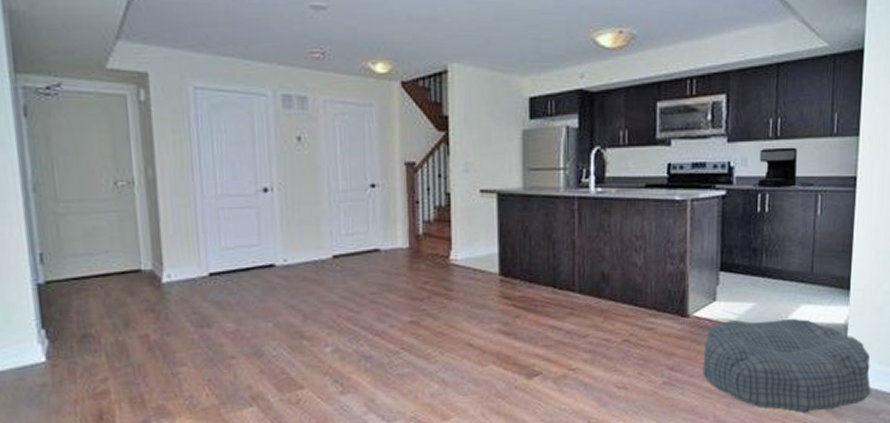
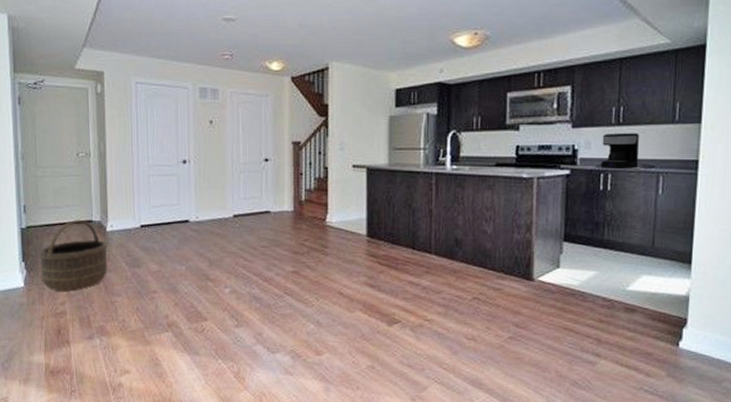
basket: none [66,268,167,363] -> present [39,219,108,290]
dog bed: present [703,318,871,412] -> none [546,286,713,375]

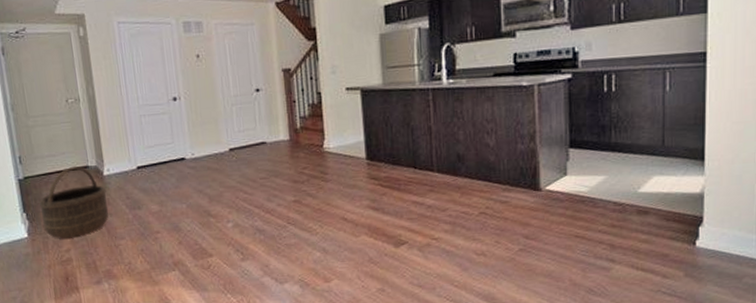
coffee maker: present [596,133,656,170] -> none [598,29,662,70]

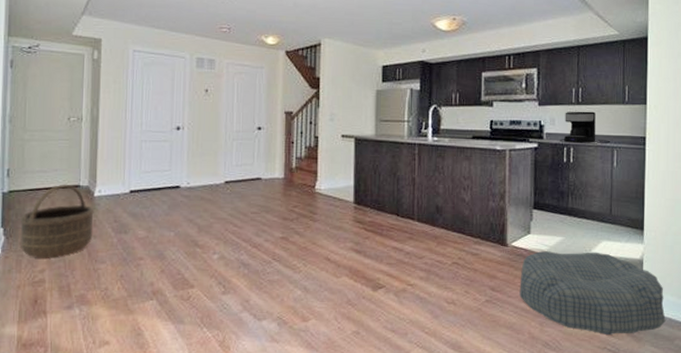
dog bed: none [557,189,732,277] -> present [519,251,666,334]
coffee maker: none [598,29,662,70] -> present [560,111,611,145]

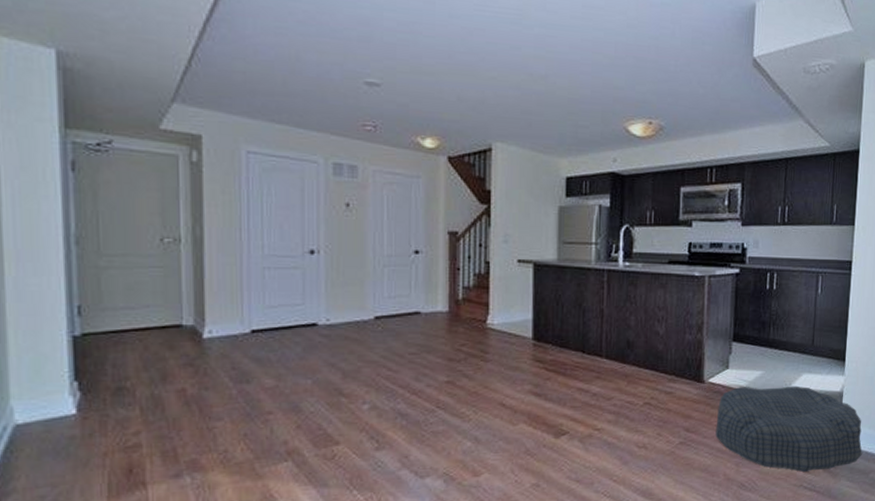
basket: present [20,184,94,257] -> none [101,323,204,416]
coffee maker: present [560,111,611,145] -> none [763,232,816,270]

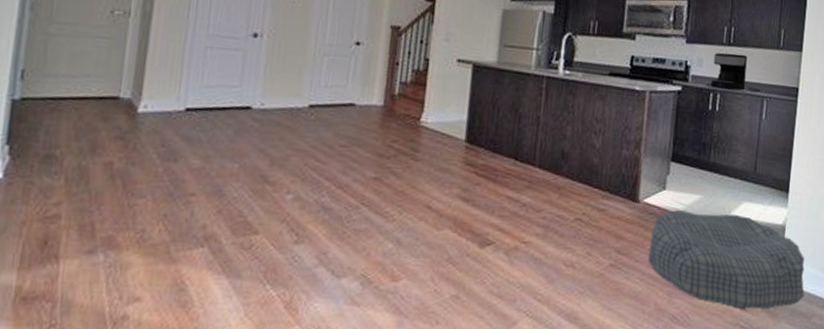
coffee maker: none [763,232,816,270] -> present [706,53,761,93]

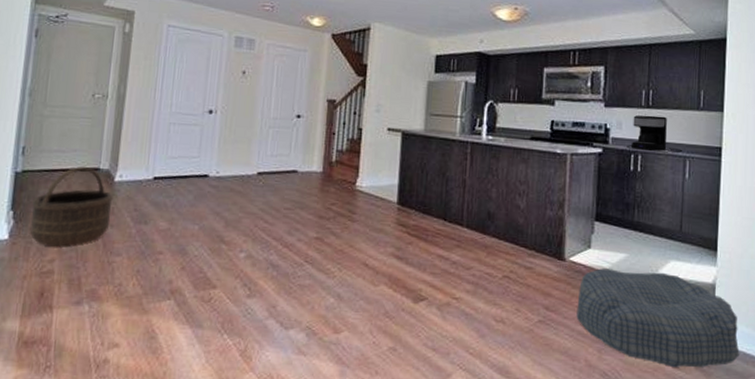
basket: none [31,94,136,187] -> present [30,166,113,246]

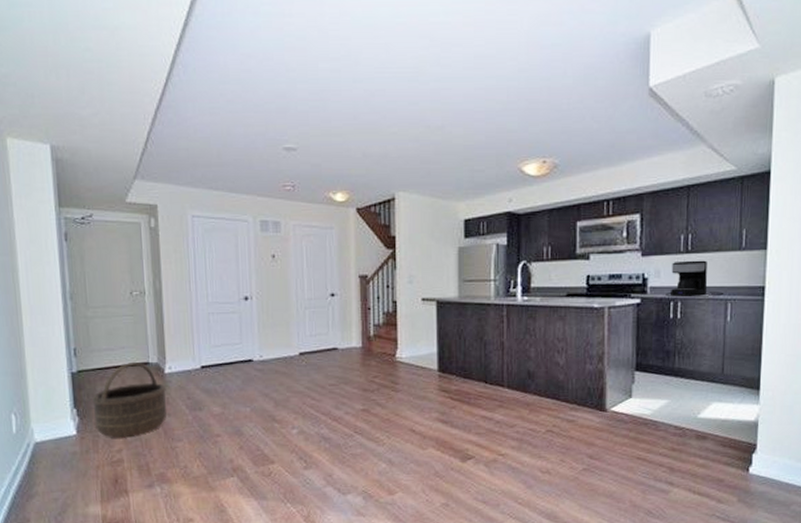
dog bed: present [576,268,740,367] -> none [620,414,782,501]

